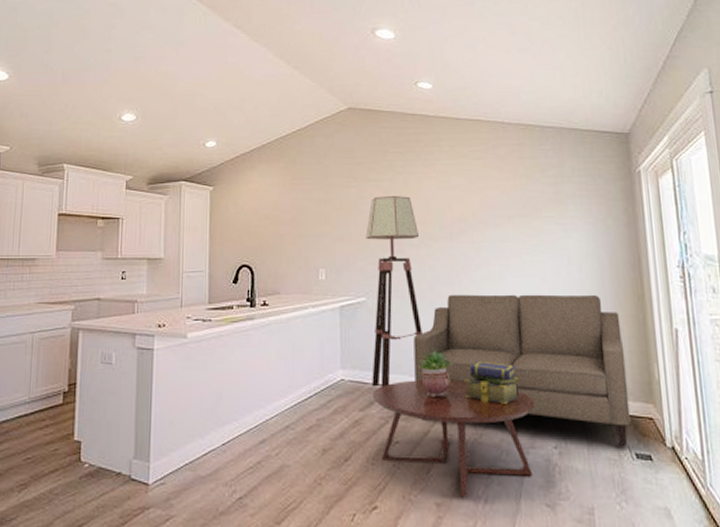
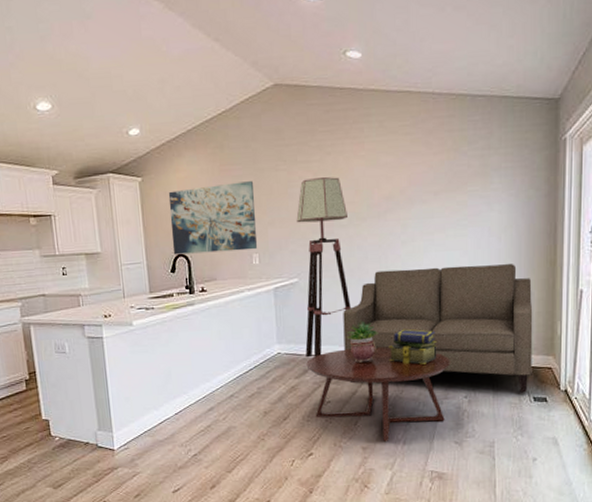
wall art: none [237,196,325,265] -> present [168,181,258,255]

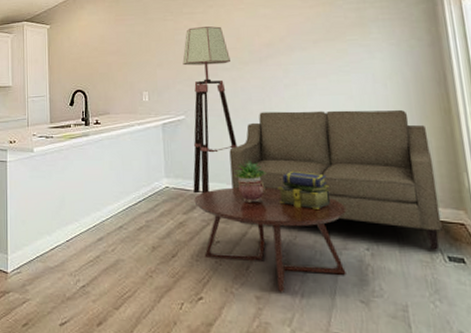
wall art: present [168,181,258,255] -> none [71,29,148,90]

